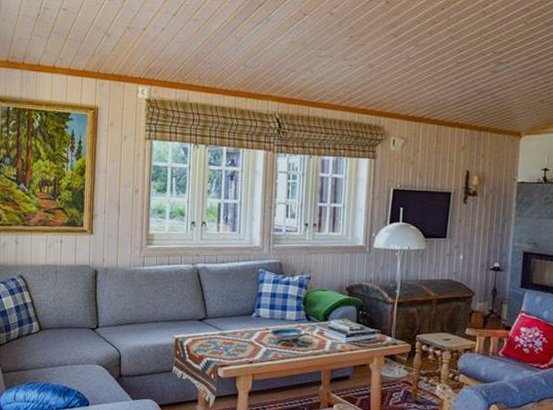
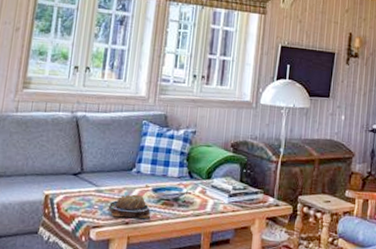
pastry: none [233,336,273,358] -> present [109,194,151,219]

